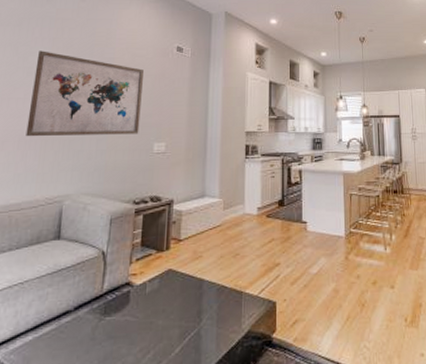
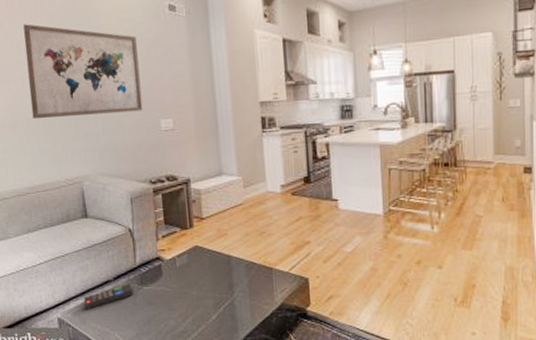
remote control: none [33,314,94,348] -> present [84,284,133,309]

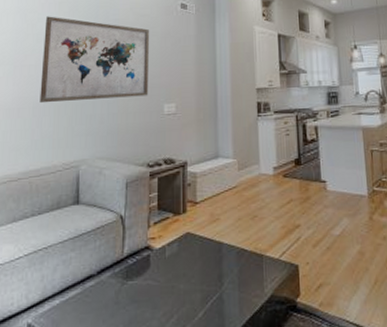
remote control: present [84,284,133,309] -> none [61,278,116,311]

